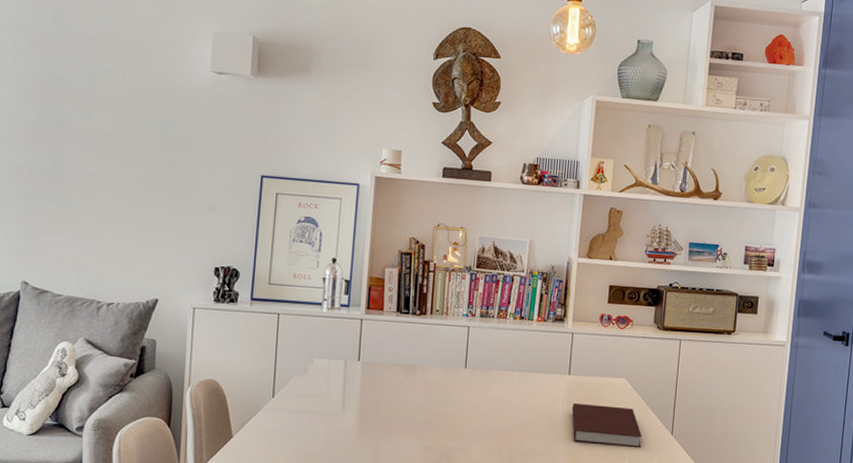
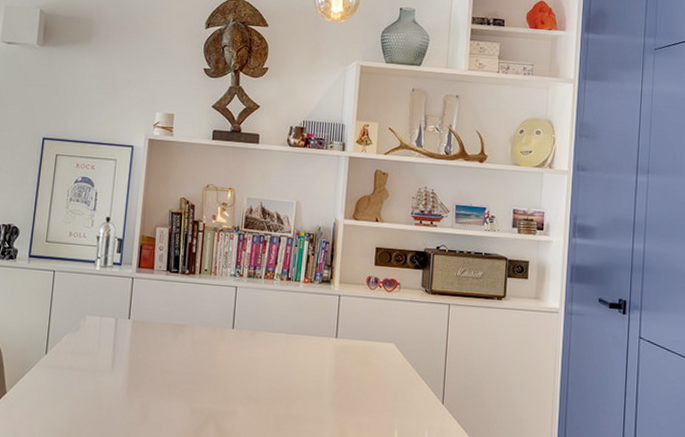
notebook: present [571,402,642,447] -> none [339,367,412,416]

